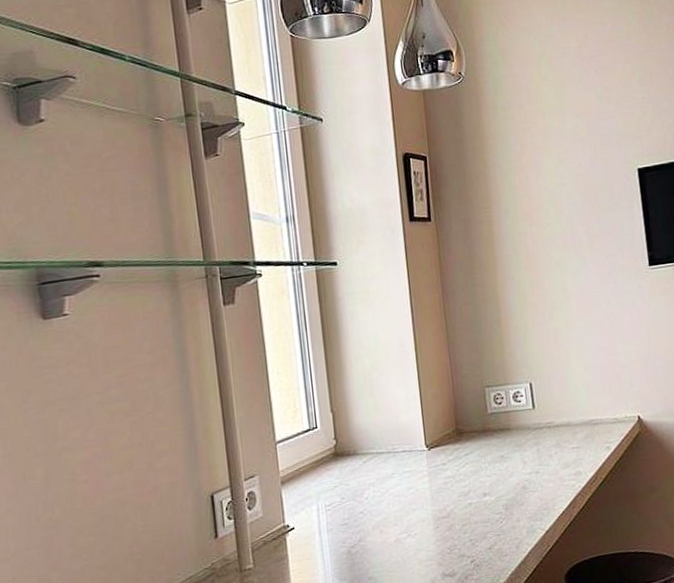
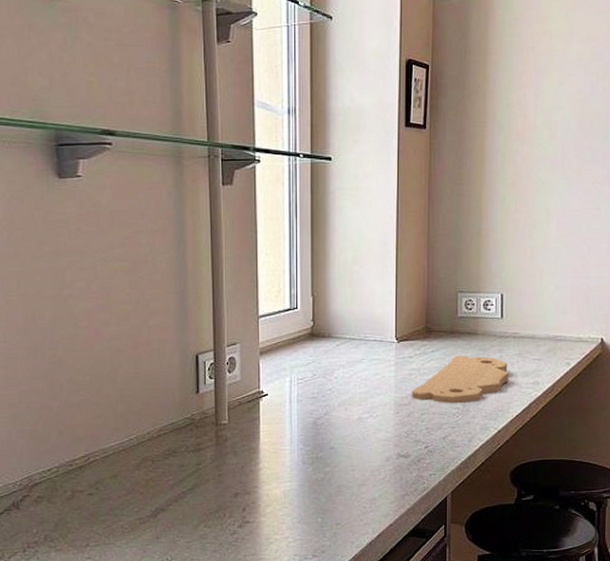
cutting board: none [450,451,550,510] -> present [412,355,509,403]

